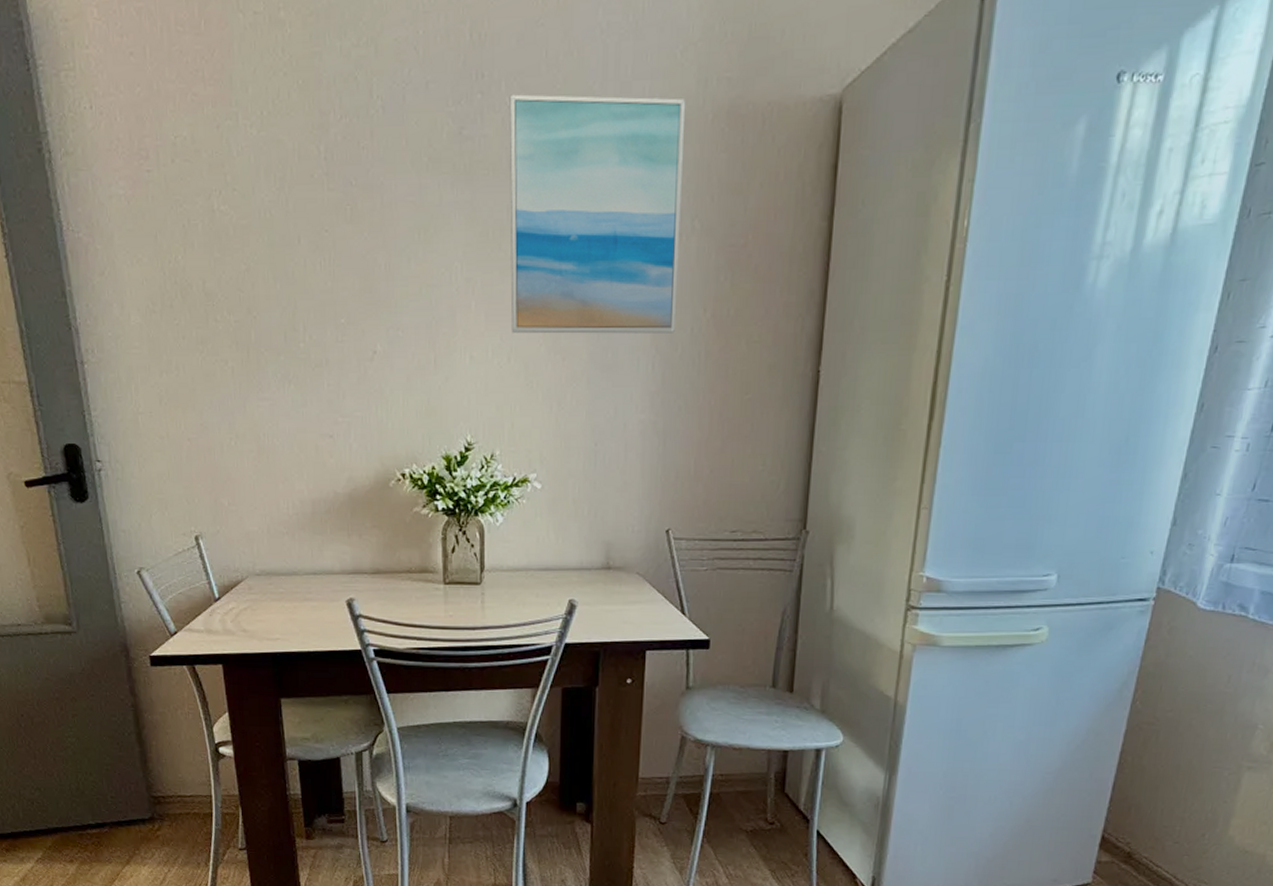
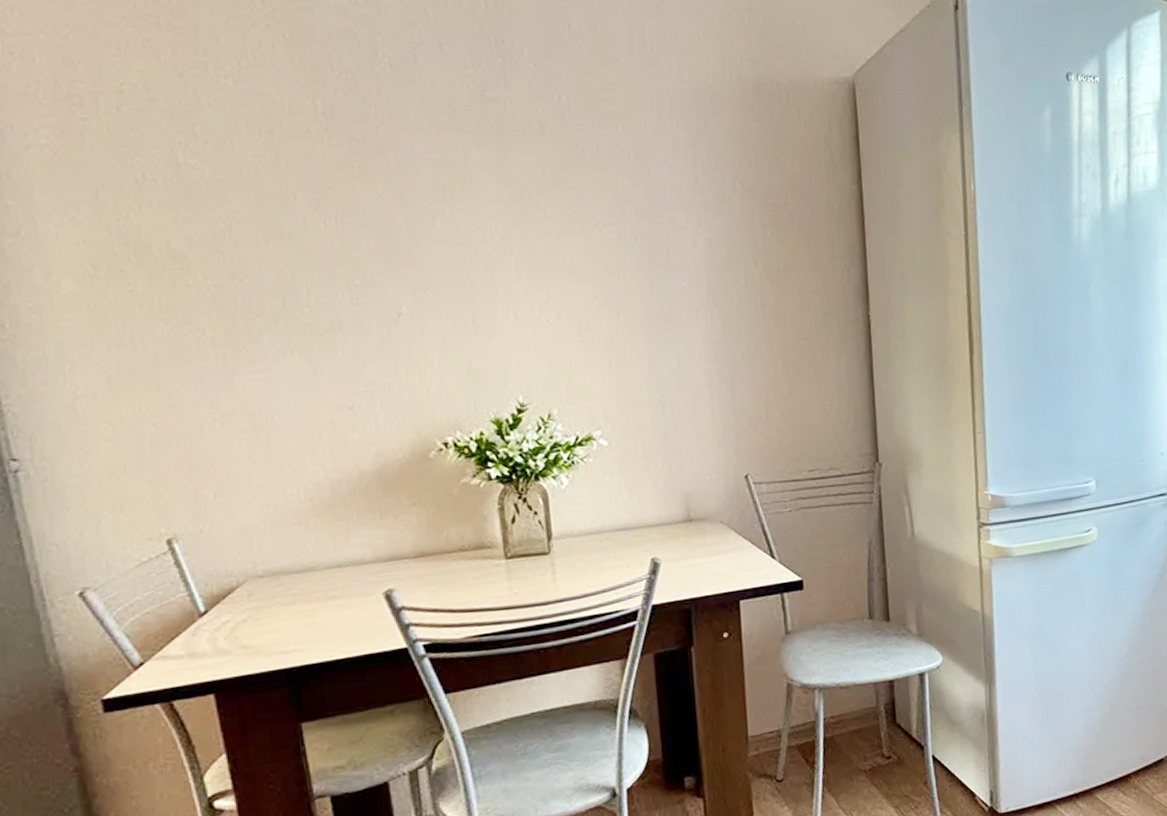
wall art: present [509,94,685,334] -> none [533,61,730,290]

